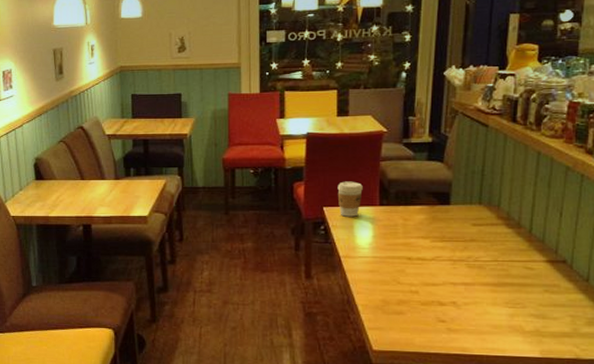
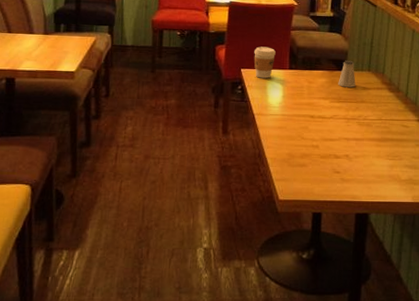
saltshaker: none [440,192,463,224] -> present [338,60,356,88]

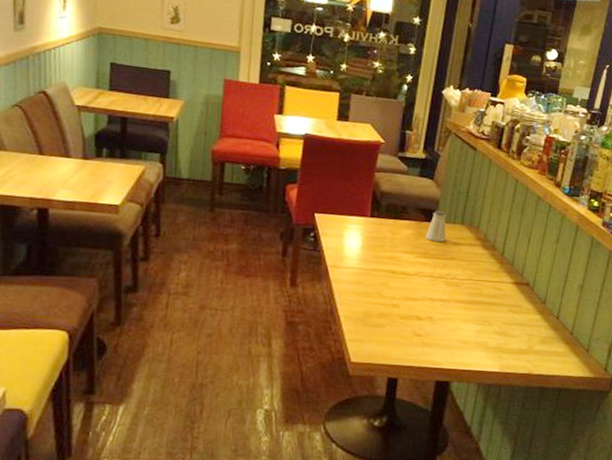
coffee cup: present [254,46,276,79] -> none [330,188,356,226]

